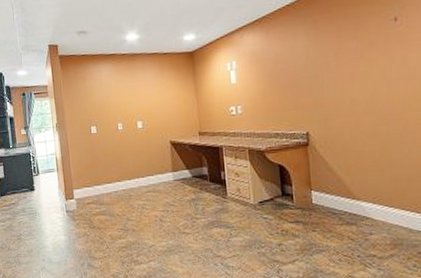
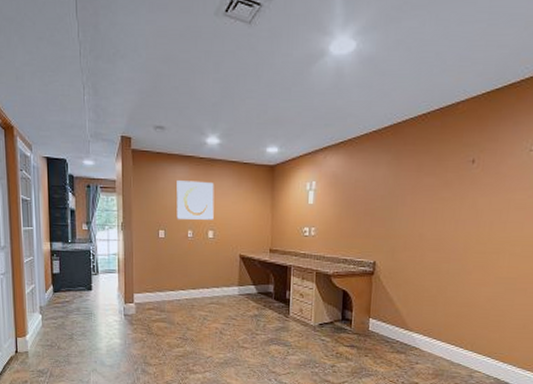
wall art: none [103,75,141,114] -> present [176,181,214,220]

